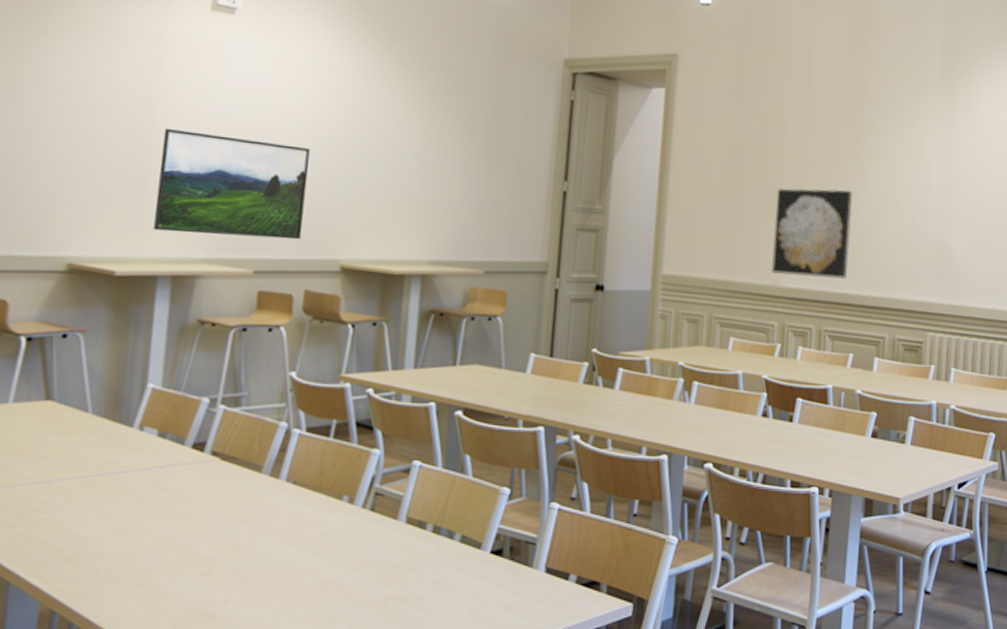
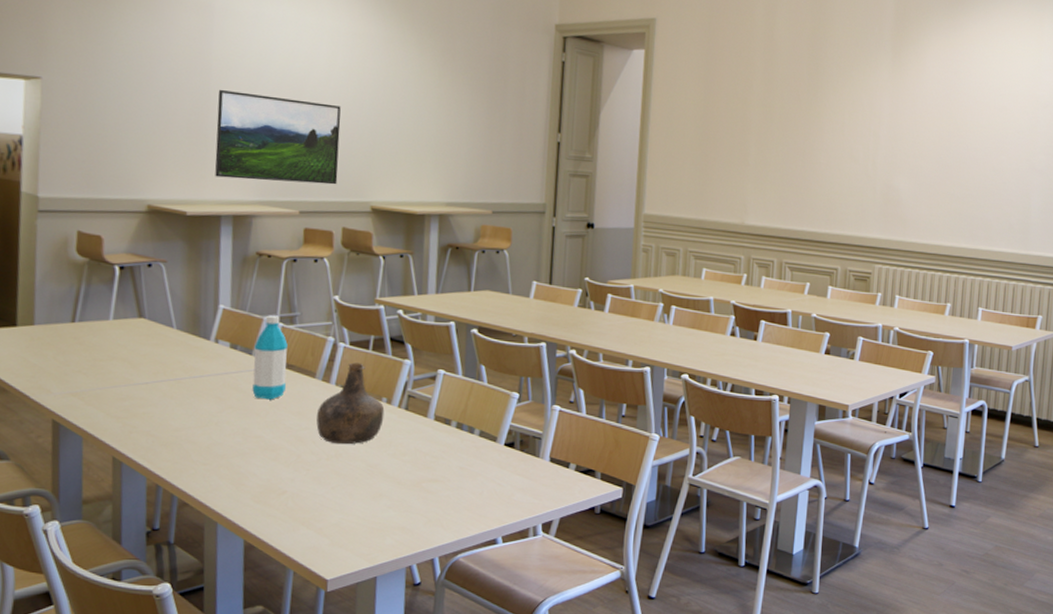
water bottle: none [181,396,230,501] -> present [252,315,288,400]
bottle: none [259,453,345,556] -> present [316,362,385,445]
wall art: present [772,187,852,279] -> none [739,138,811,218]

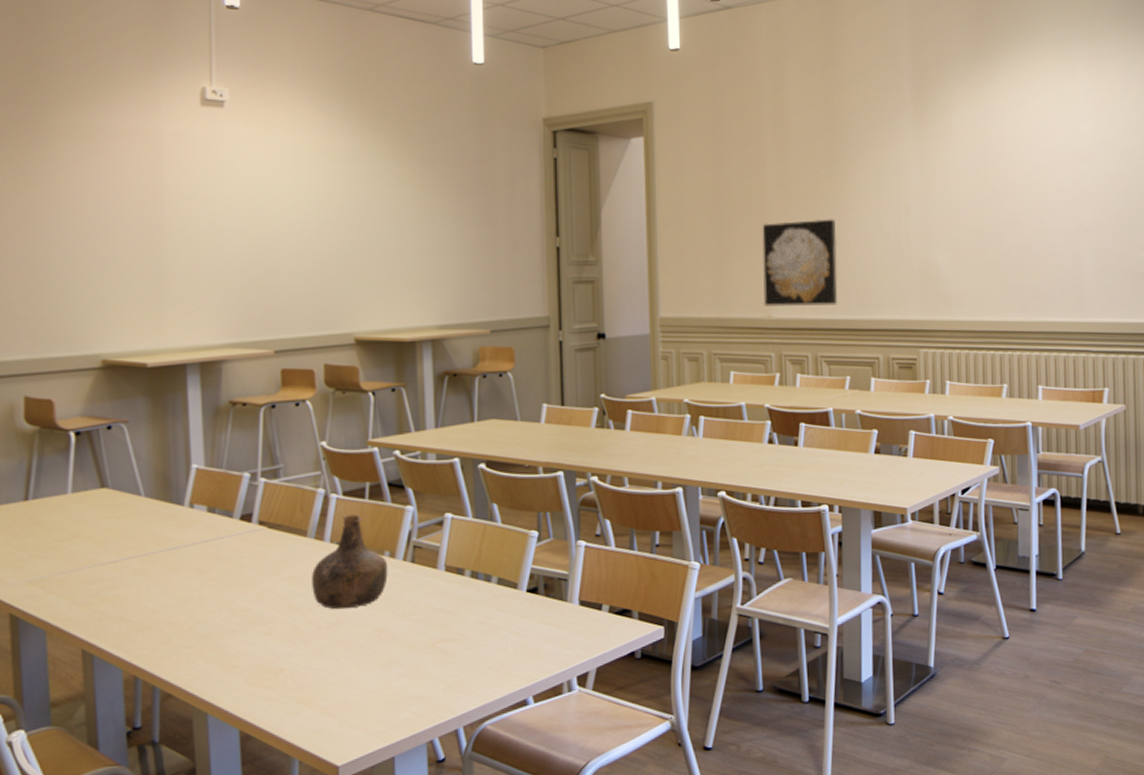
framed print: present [215,89,341,185] -> none [173,223,315,321]
water bottle: present [252,315,288,400] -> none [235,470,274,567]
wall art: none [739,138,811,218] -> present [762,219,838,306]

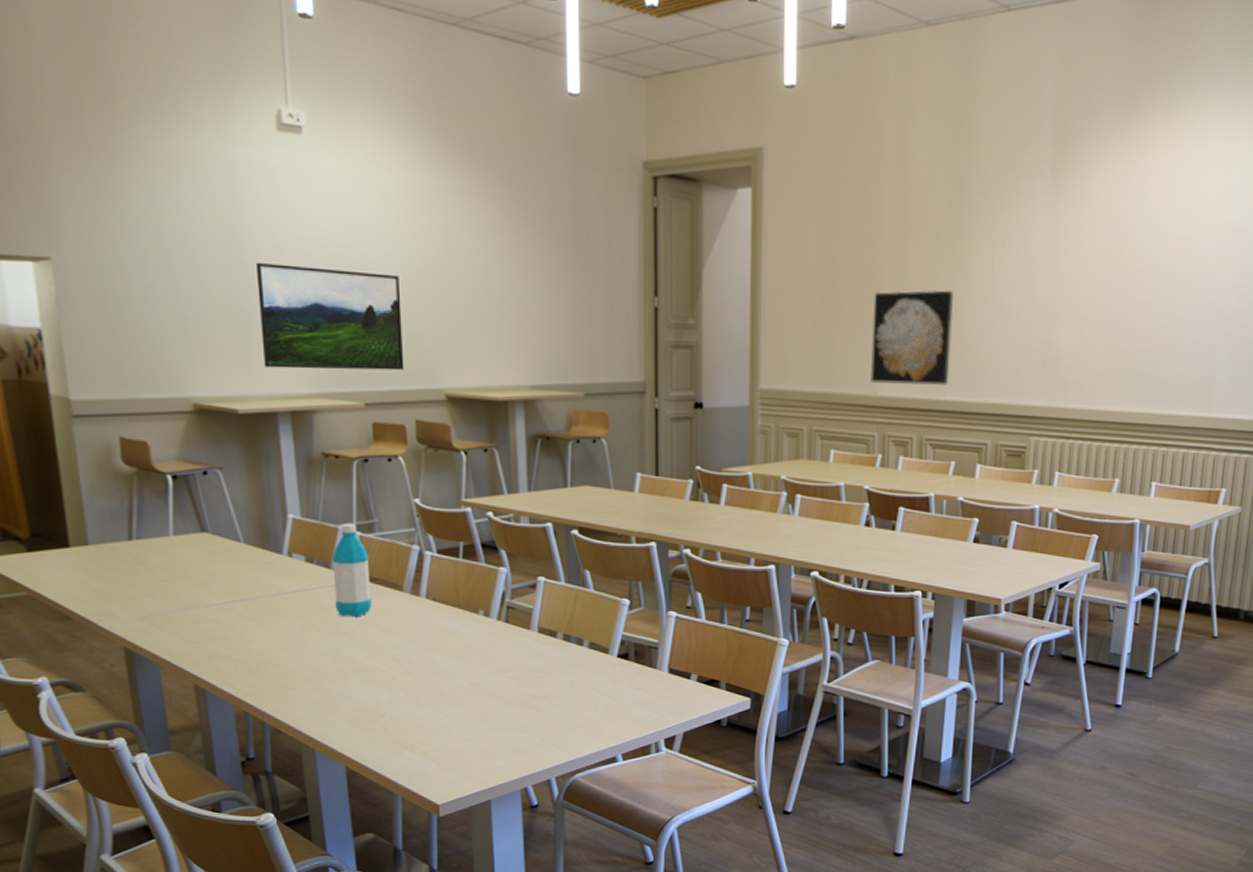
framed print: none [173,223,315,321] -> present [255,262,404,371]
water bottle: none [235,470,274,567] -> present [332,523,371,617]
bottle: present [312,514,388,610] -> none [409,572,483,663]

